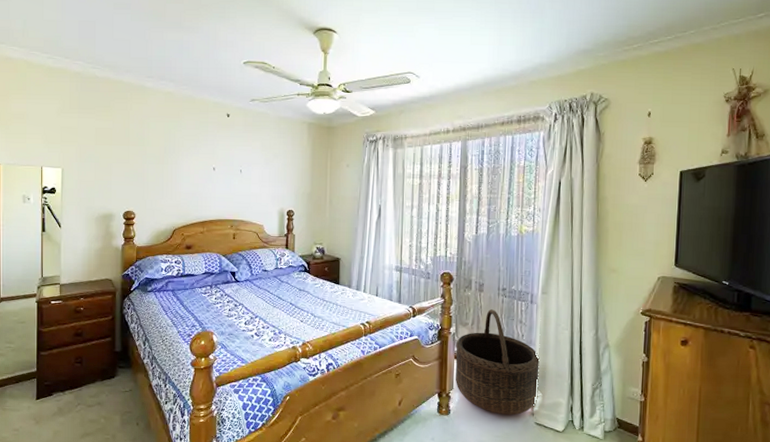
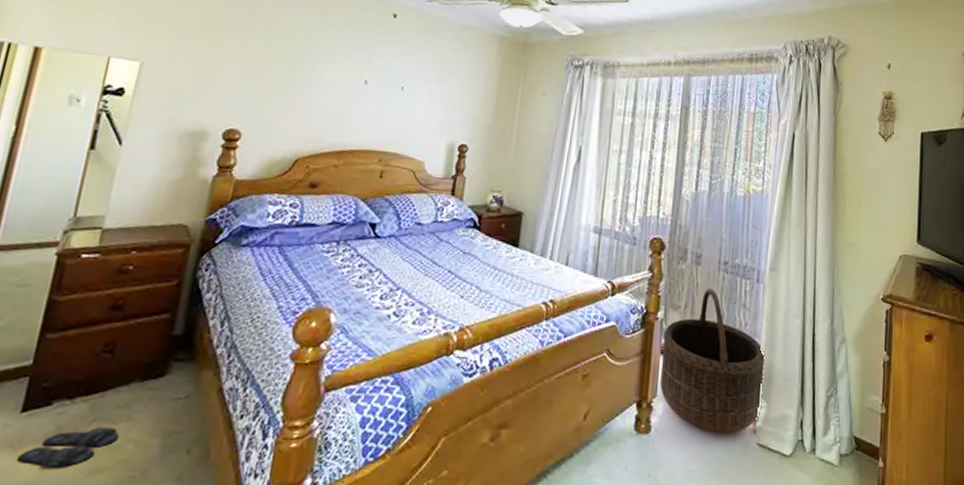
slippers: none [39,408,95,433] -> present [16,426,120,468]

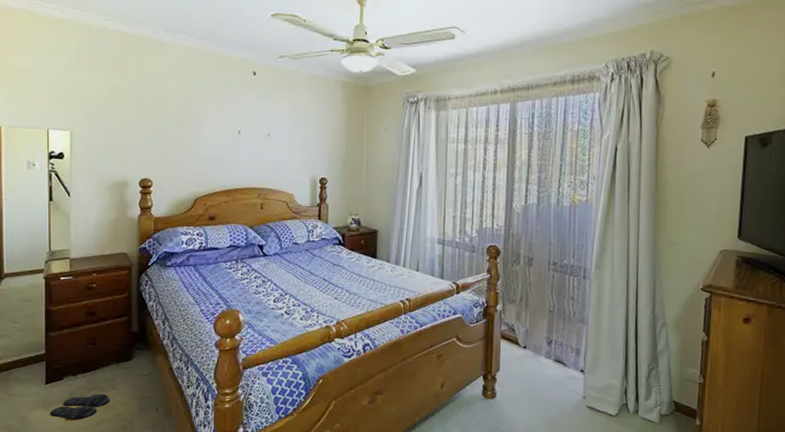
basket: present [659,288,765,434] -> none [501,285,592,399]

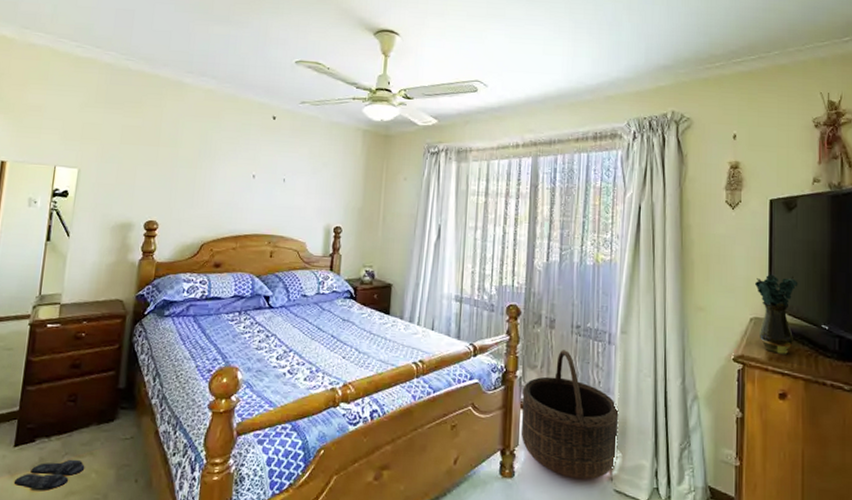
basket: none [501,285,592,399] -> present [521,350,619,480]
vase: none [726,206,769,283] -> present [755,272,798,354]

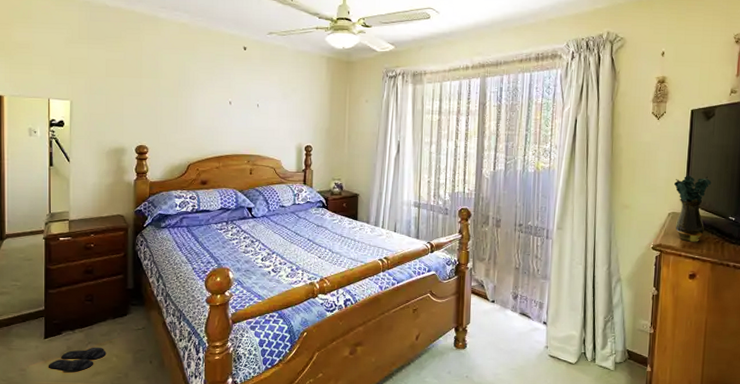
basket: present [521,350,619,480] -> none [471,245,554,349]

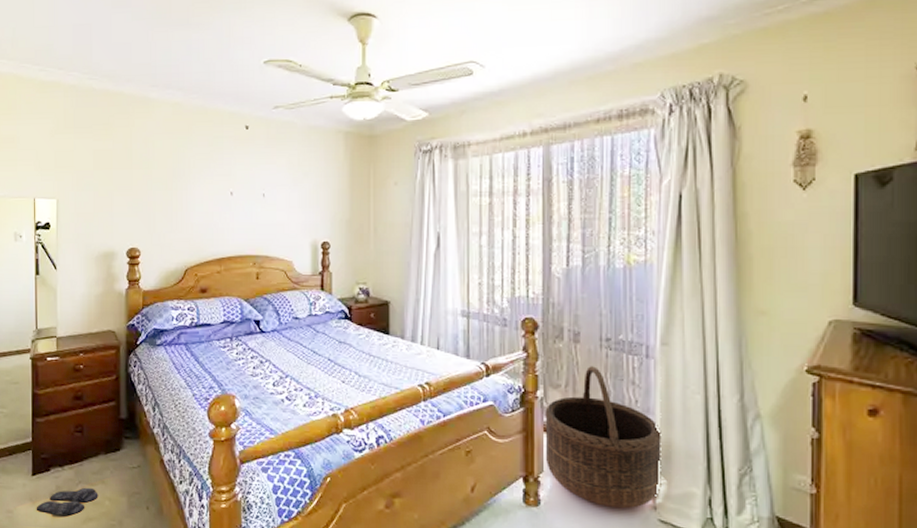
basket: none [471,245,554,349] -> present [545,366,662,509]
vase: present [674,173,712,242] -> none [835,263,895,363]

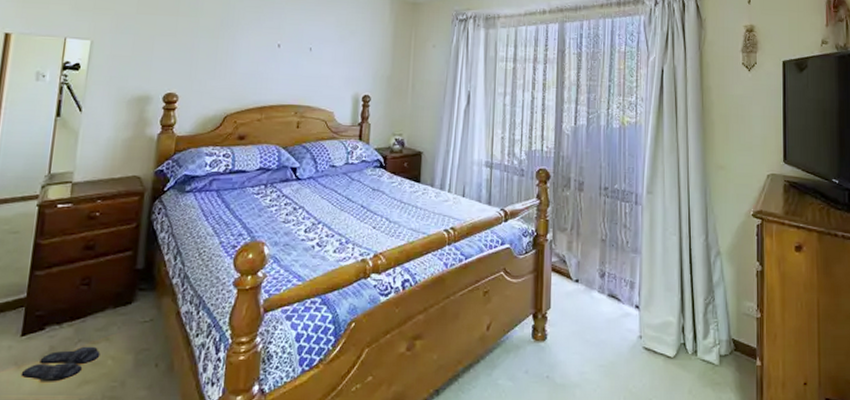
basket: present [545,366,662,509] -> none [552,212,646,339]

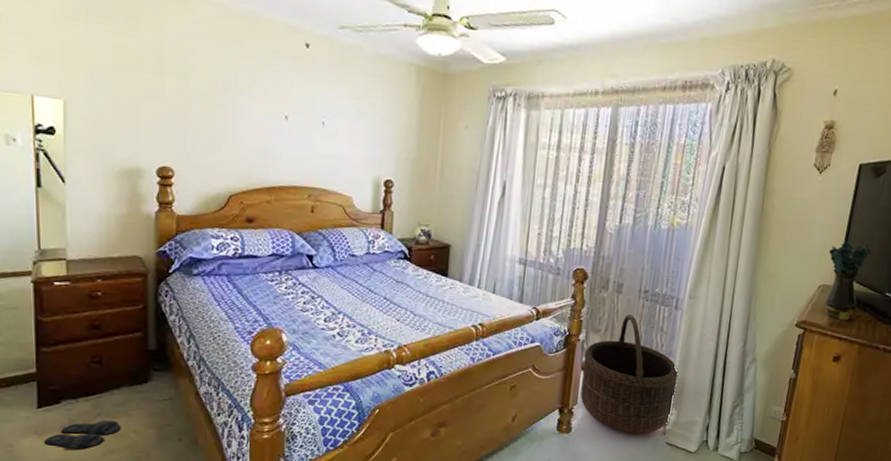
basket: none [552,212,646,339] -> present [580,314,679,434]
vase: none [771,130,811,208] -> present [824,239,872,320]

